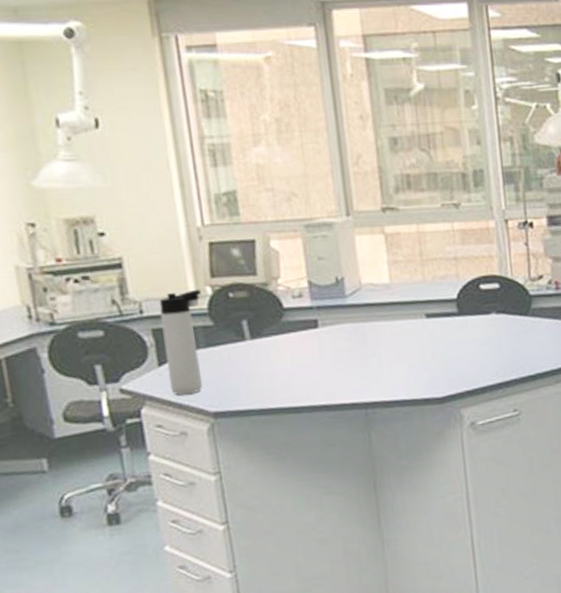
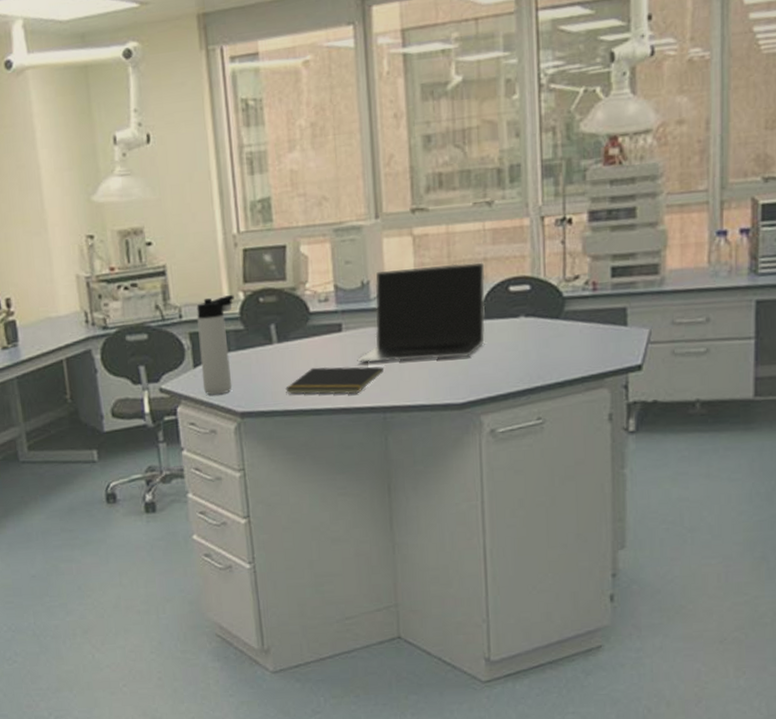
notepad: none [261,362,363,392] -> present [285,366,384,394]
laptop: none [335,261,460,359] -> present [357,262,486,363]

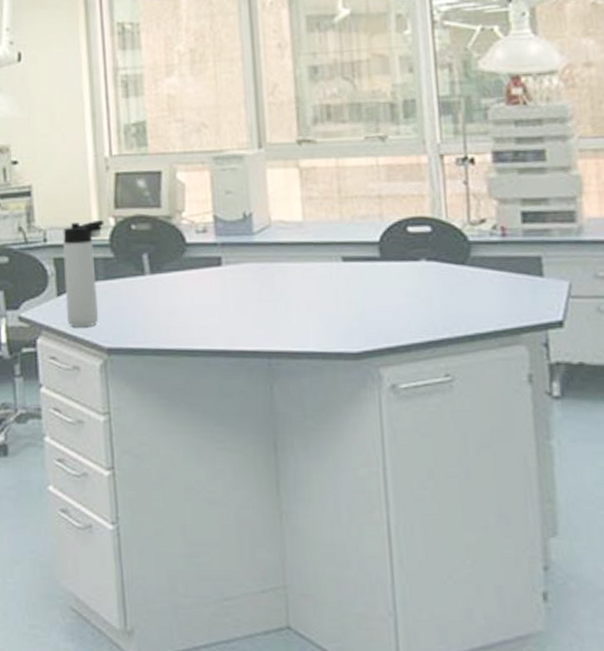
notepad: present [285,366,384,394] -> none [158,303,268,336]
laptop: present [357,262,486,363] -> none [238,199,382,302]

